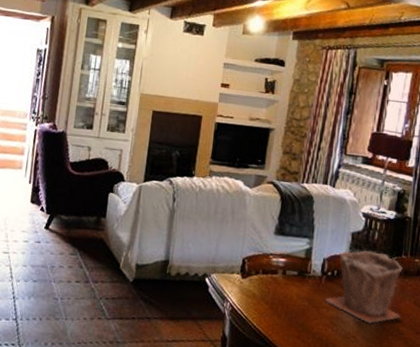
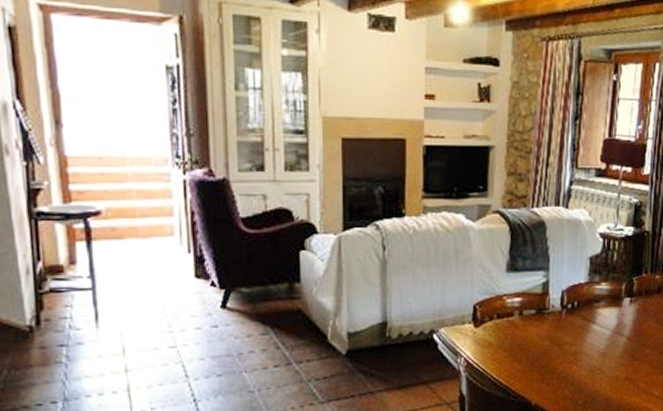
plant pot: present [324,250,403,324] -> none [566,273,644,352]

